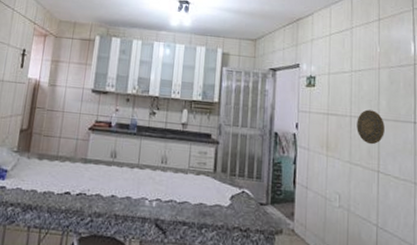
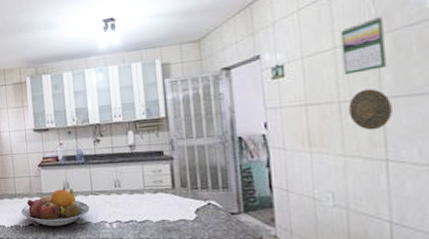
fruit bowl: none [59,155,134,199] -> present [21,187,90,227]
calendar: none [356,54,383,96] -> present [340,16,386,75]

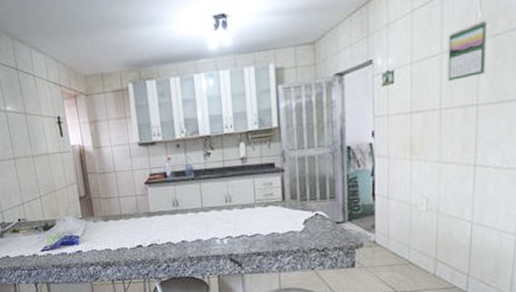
fruit bowl: present [21,187,90,227] -> none [128,205,201,247]
decorative plate: present [348,88,392,131] -> none [448,95,485,137]

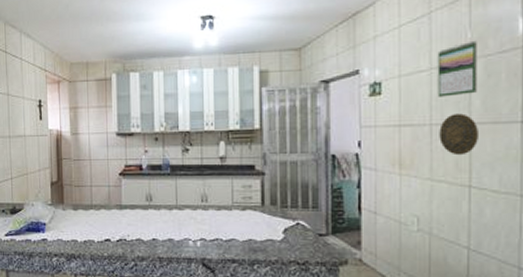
decorative plate: none [448,95,485,137] -> present [439,113,478,156]

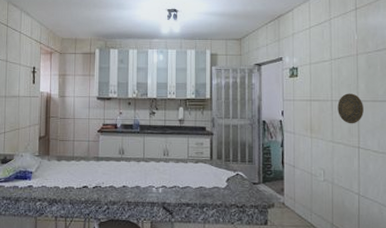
calendar: present [437,40,477,97] -> none [335,41,362,81]

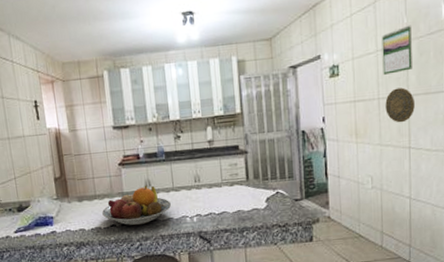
fruit bowl: none [77,153,141,190] -> present [102,185,172,226]
calendar: none [335,41,362,81] -> present [381,25,412,75]

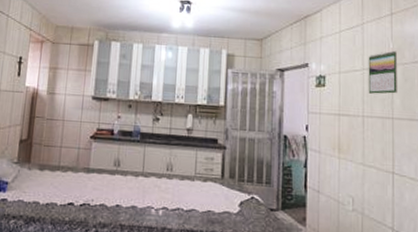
fruit bowl: present [102,185,172,226] -> none [62,164,138,209]
decorative plate: present [385,87,415,123] -> none [370,109,399,145]

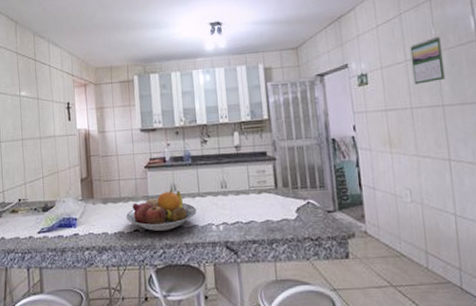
fruit bowl: none [62,164,138,209] -> present [126,189,197,232]

